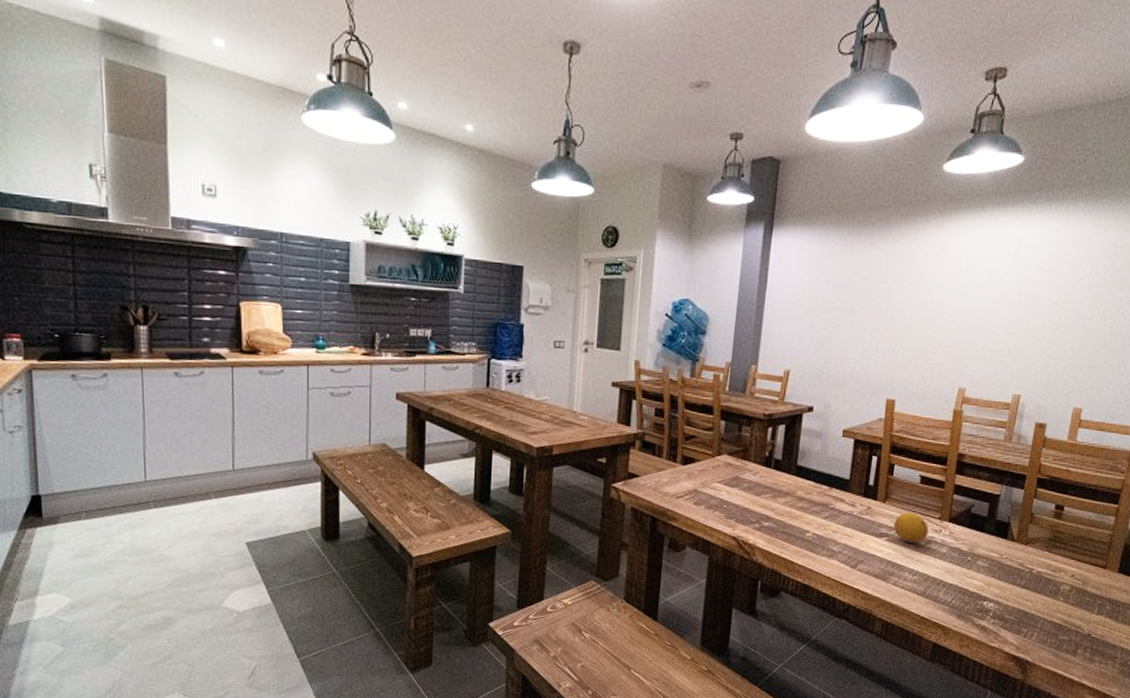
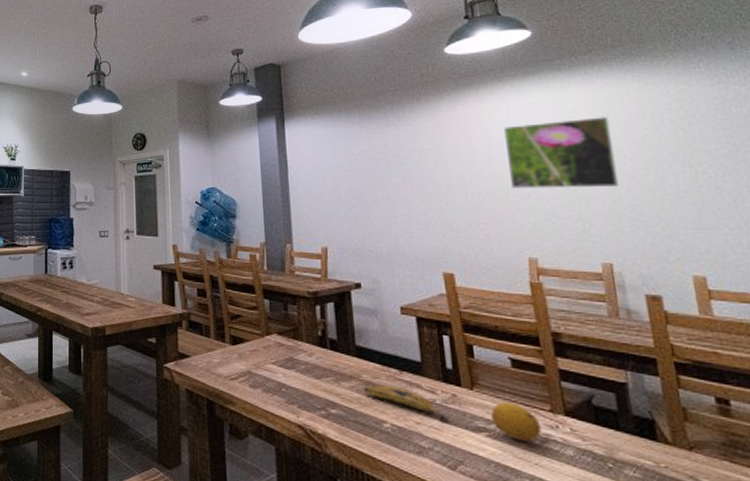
banana: none [795,500,860,530] -> present [363,384,449,422]
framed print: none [964,255,1060,325] -> present [504,116,619,189]

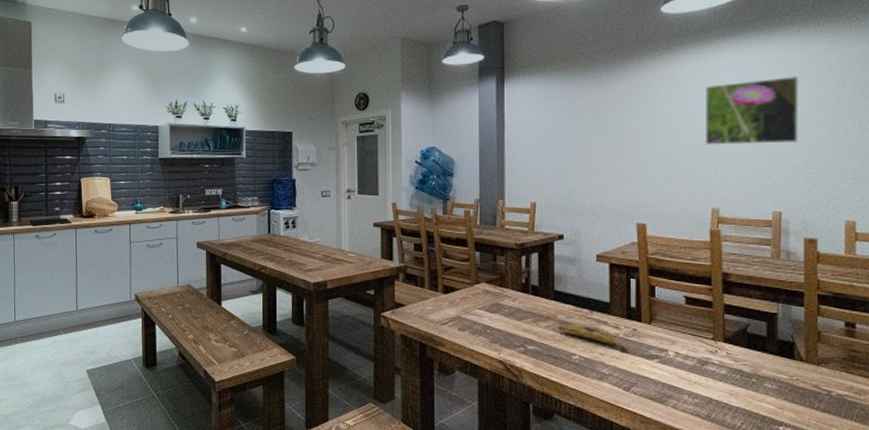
fruit: present [491,402,542,442] -> none [664,333,703,365]

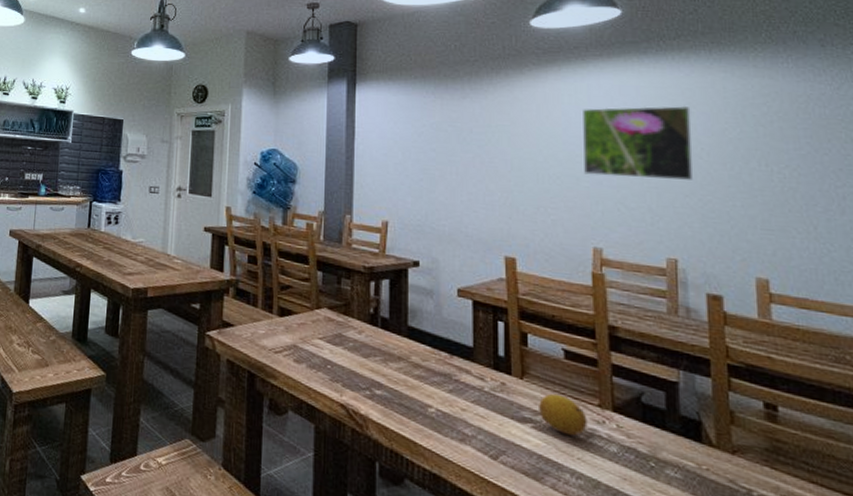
banana: present [558,323,628,352] -> none [411,367,495,411]
fruit: none [664,333,703,365] -> present [539,393,588,436]

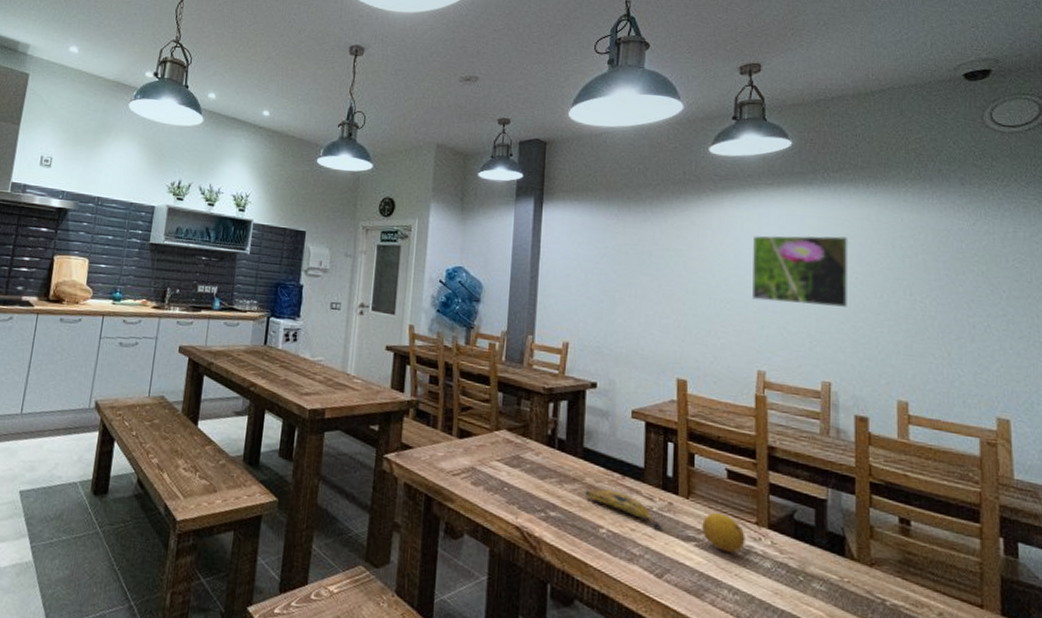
banana: none [411,367,495,411] -> present [585,488,662,530]

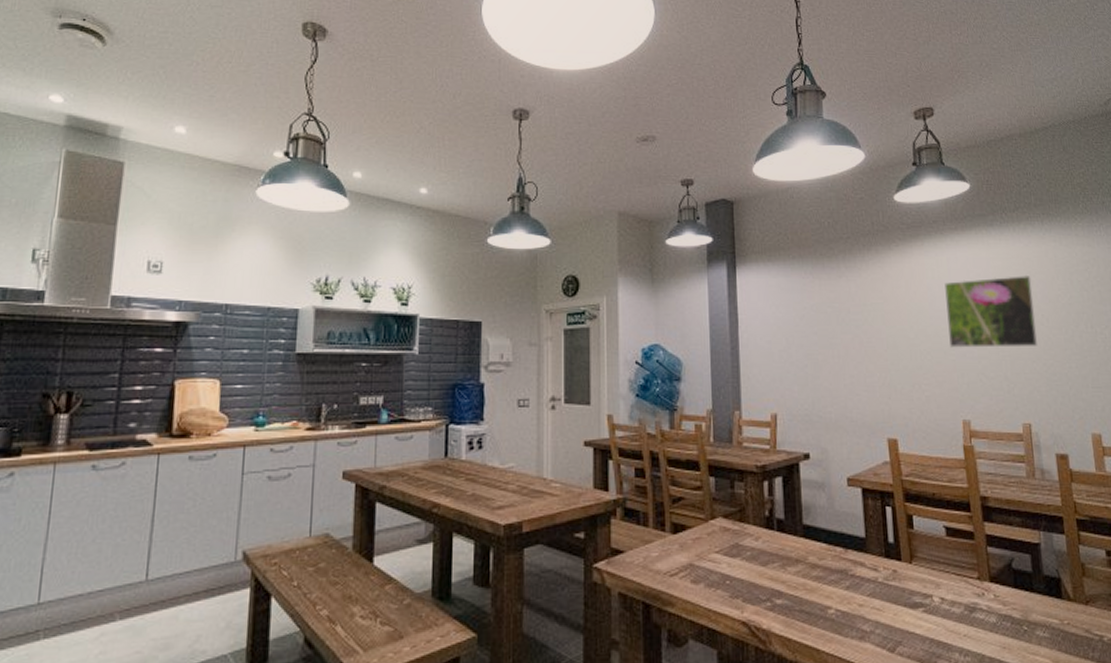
banana: present [585,488,662,530] -> none [809,566,890,601]
fruit: present [702,512,745,553] -> none [927,573,970,614]

